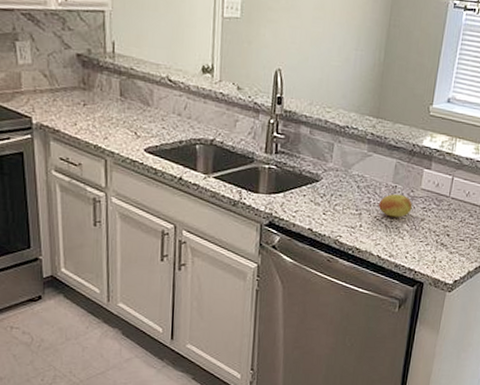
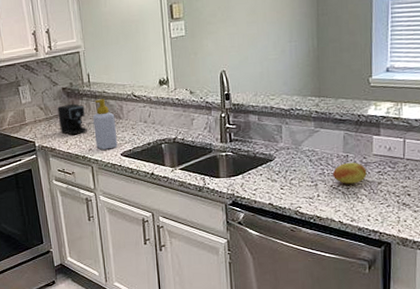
coffee maker: none [67,76,115,117] -> present [57,103,95,136]
soap bottle: none [113,76,142,142] -> present [93,99,118,150]

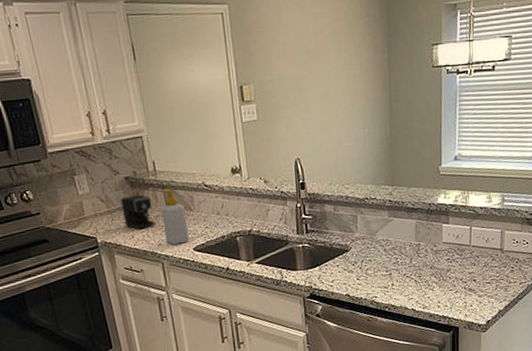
fruit: present [332,162,367,184] -> none [405,250,437,272]

